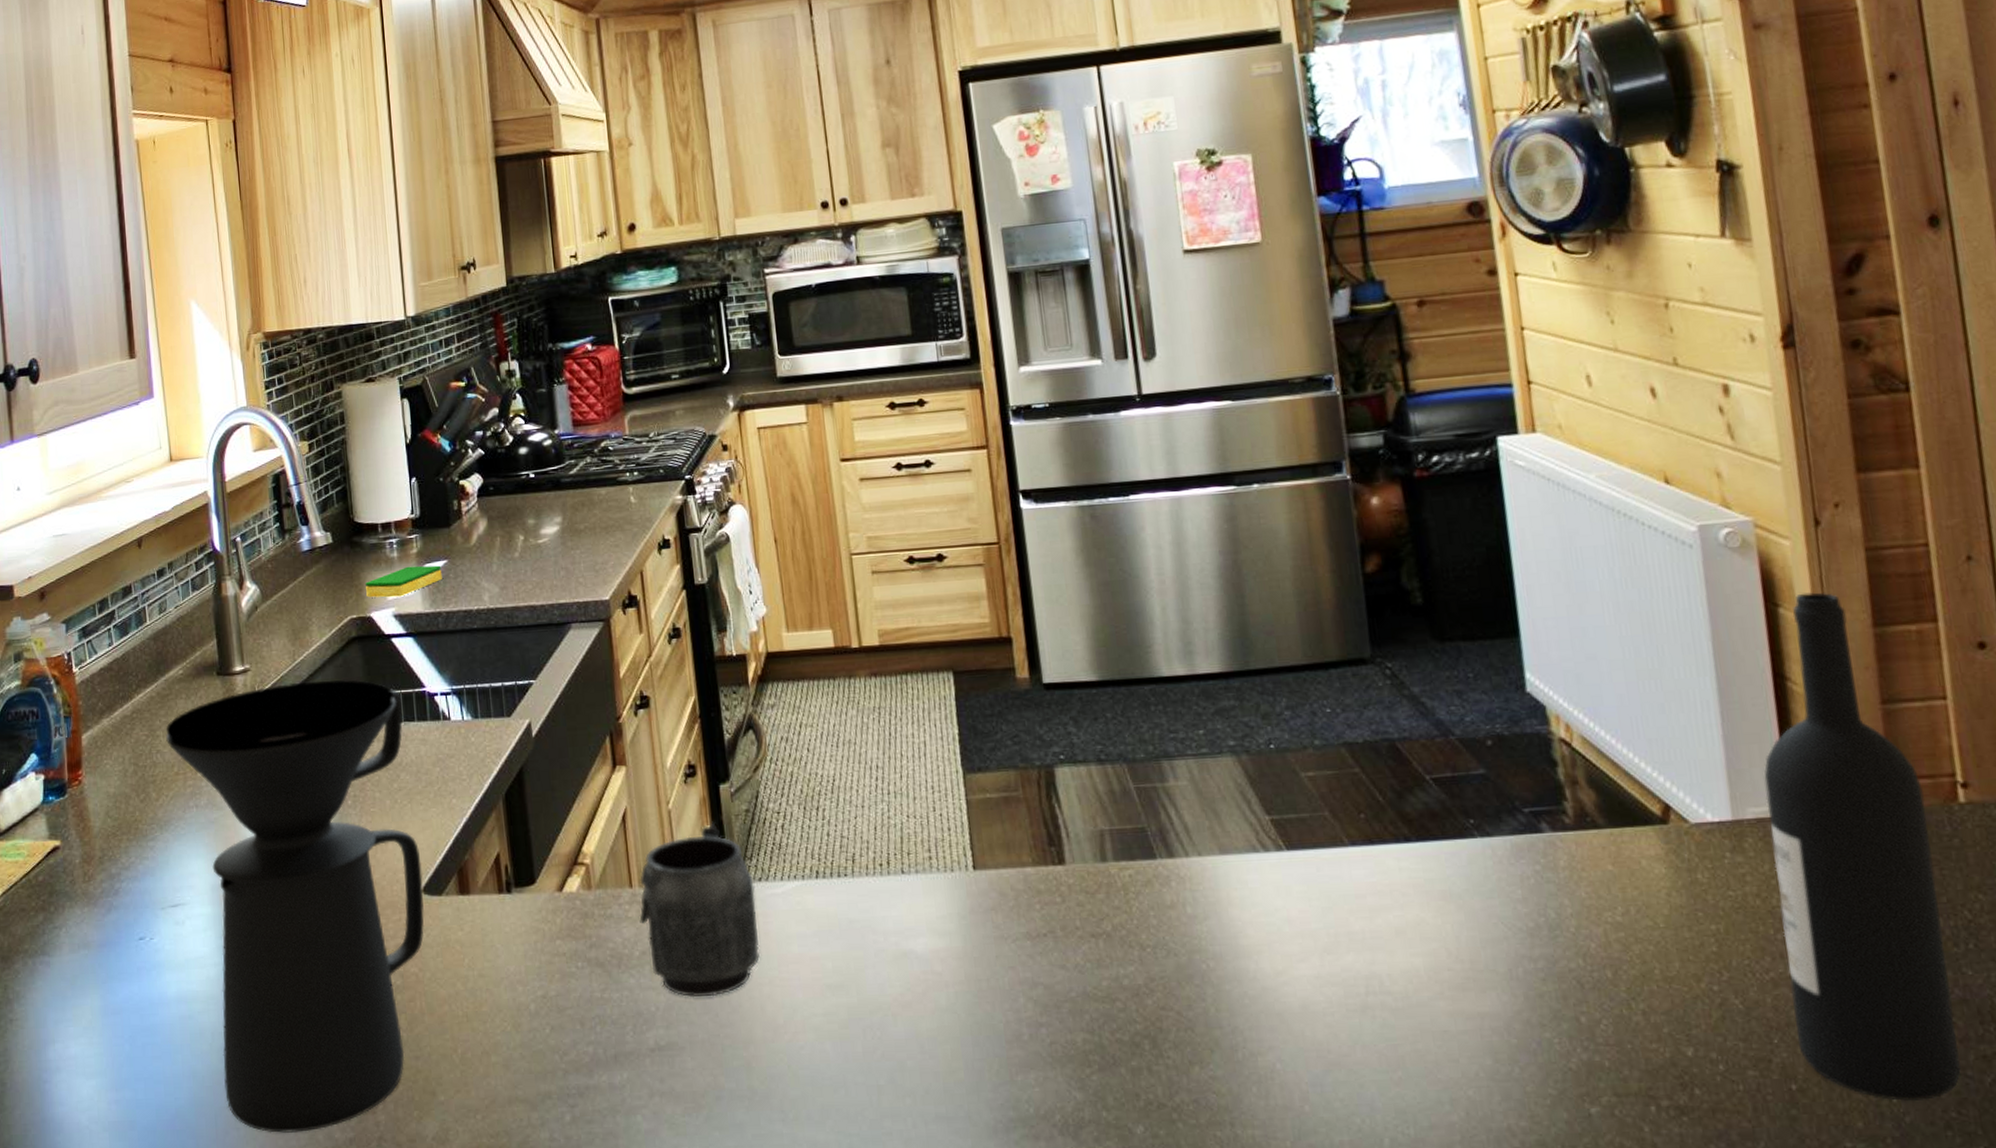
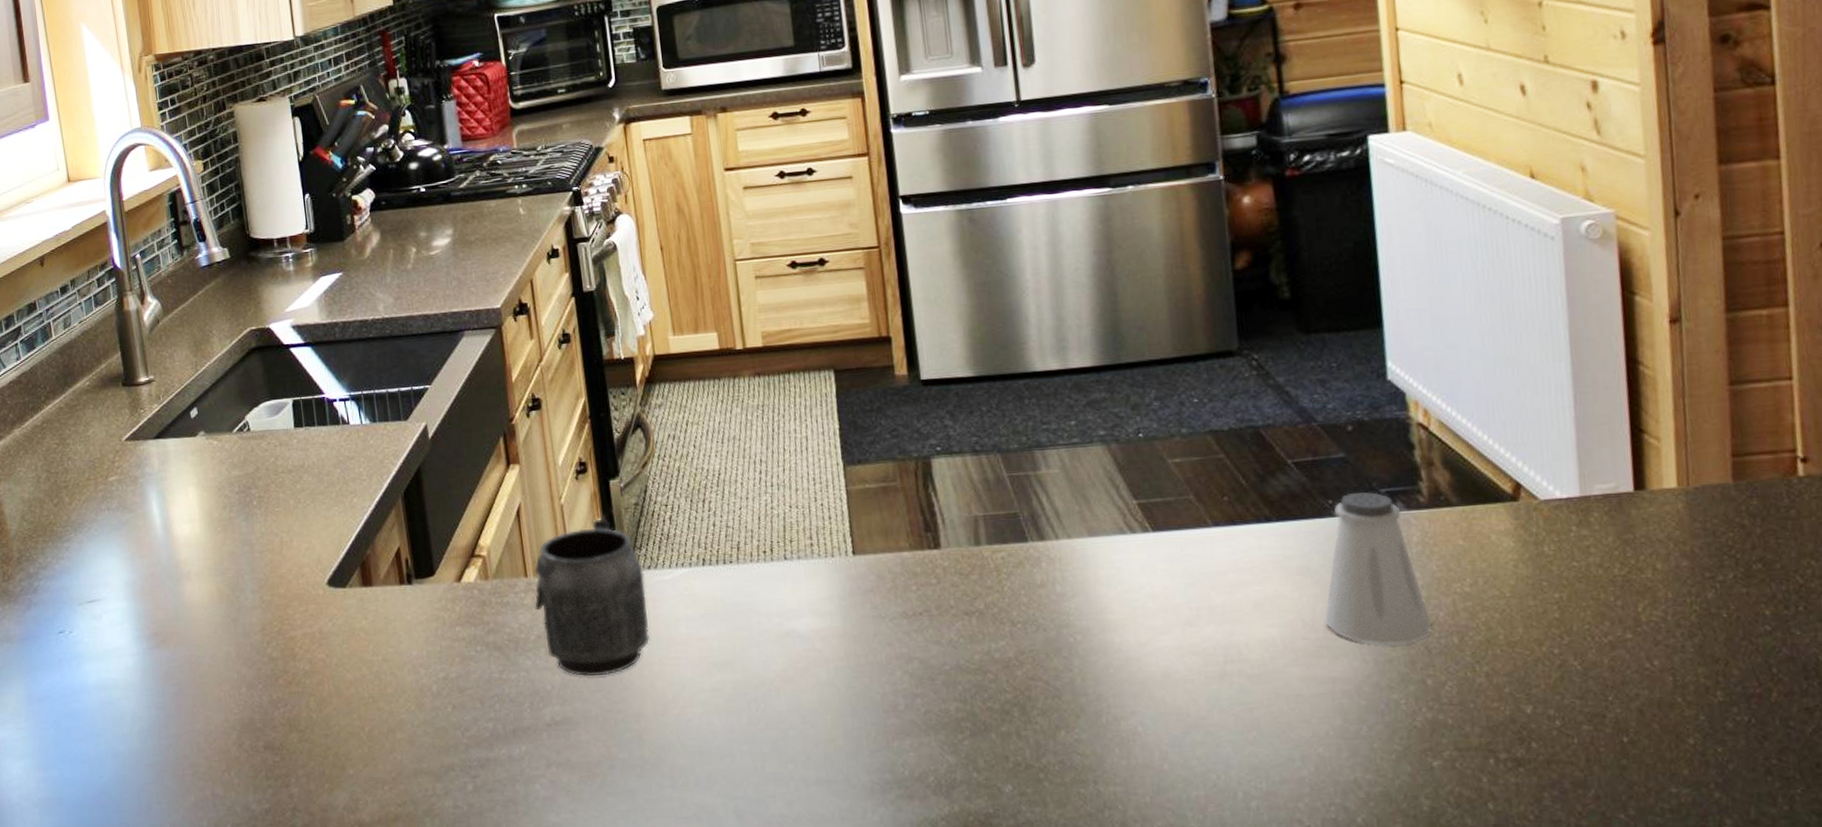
coffee maker: present [166,679,425,1133] -> none [75,387,330,806]
dish sponge: present [366,565,442,598] -> none [263,278,338,310]
saltshaker: none [1469,812,1584,978] -> present [1324,492,1432,645]
wine bottle: present [1764,592,1962,1102] -> none [1612,280,1785,751]

